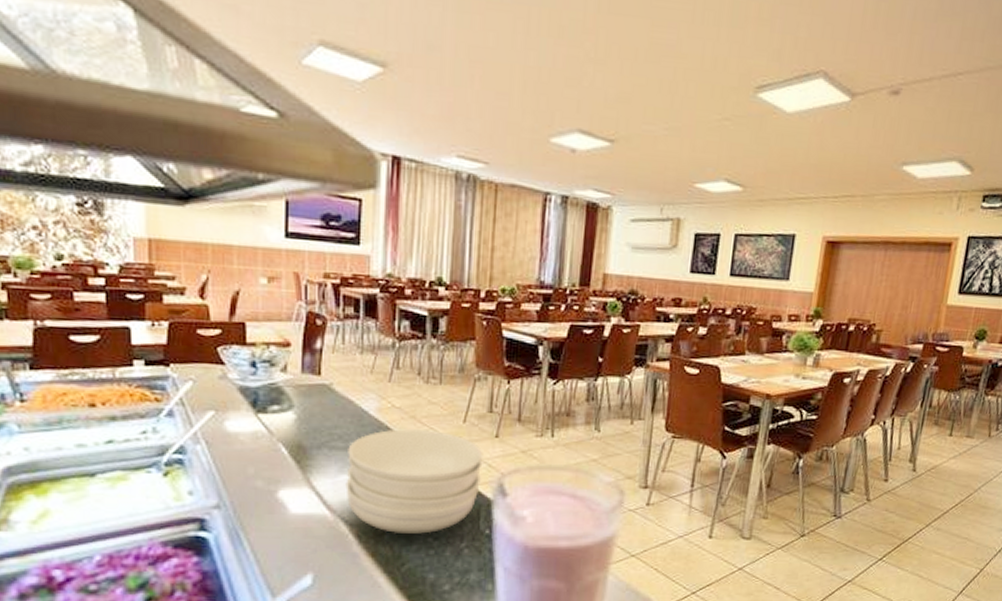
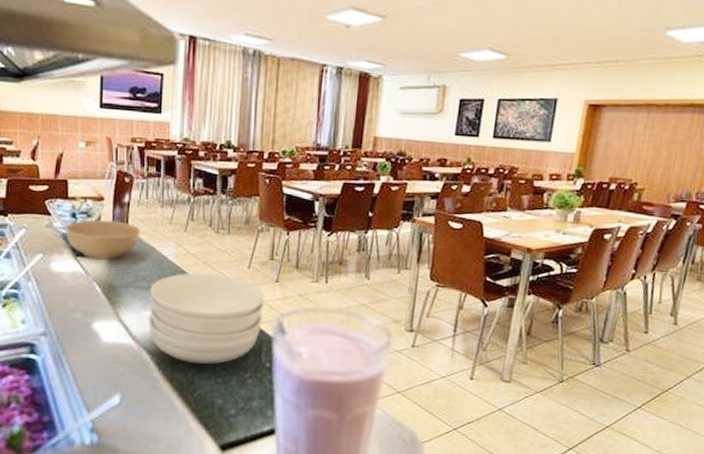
bowl: none [243,369,336,417] -> present [66,219,140,260]

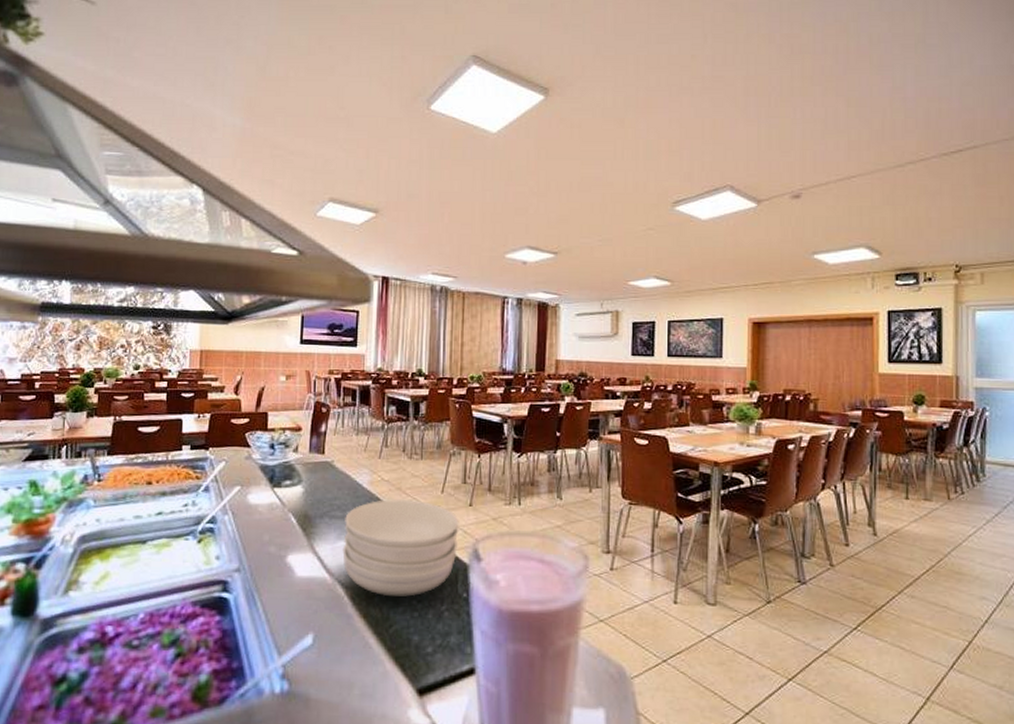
bowl: present [66,219,140,260] -> none [264,450,336,490]

